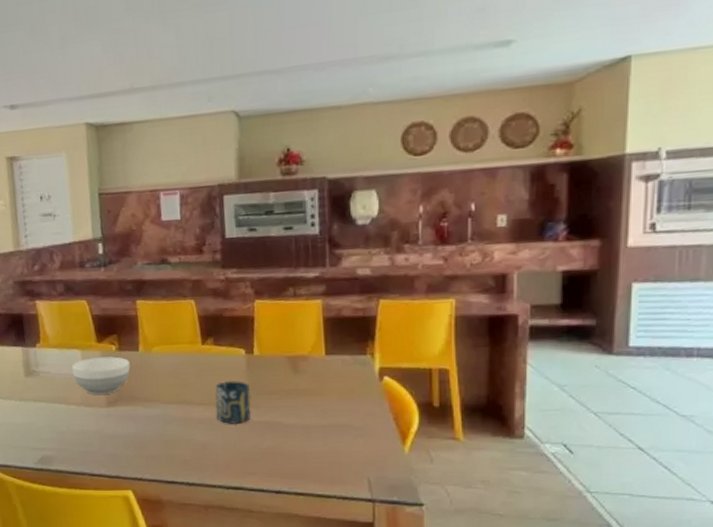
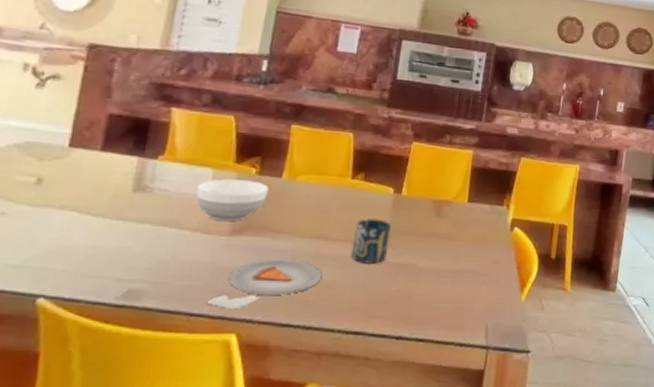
dinner plate: none [102,424,194,470] -> present [206,258,322,310]

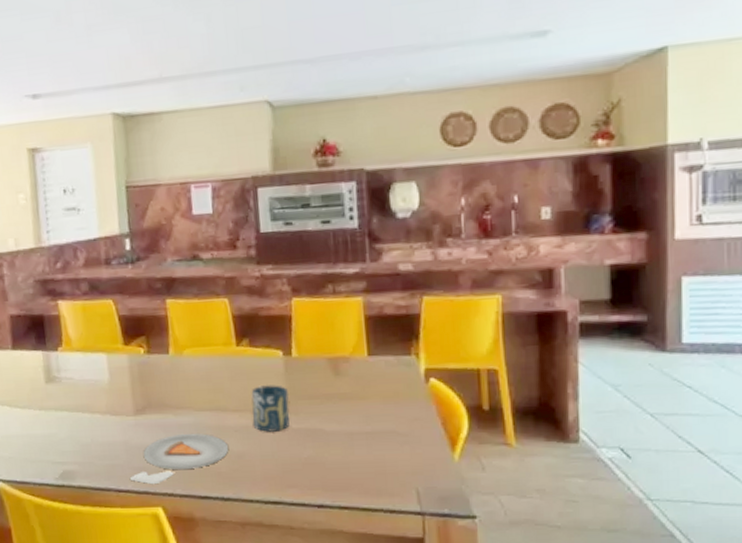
bowl: present [196,179,269,221] -> none [96,360,160,402]

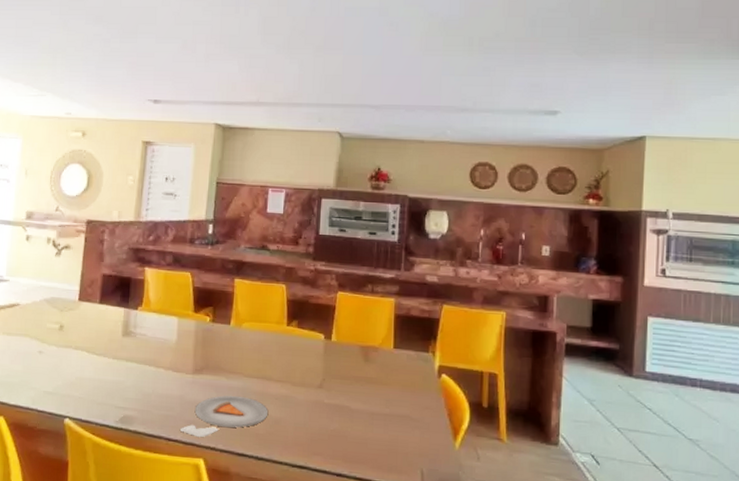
cup: present [251,384,290,433] -> none [291,361,325,405]

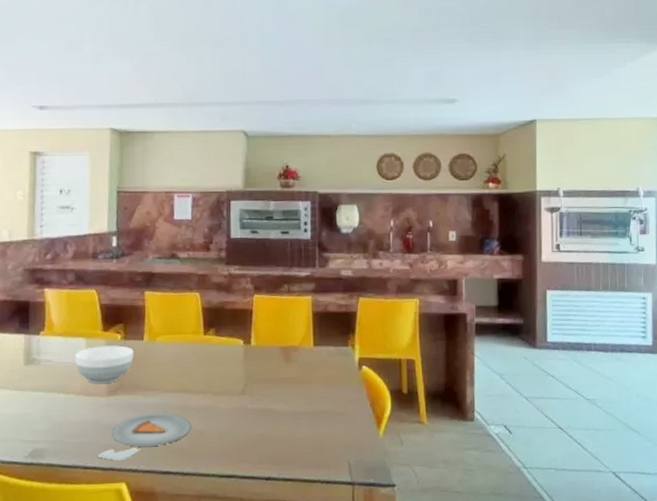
bowl: none [166,326,220,362] -> present [74,345,134,384]

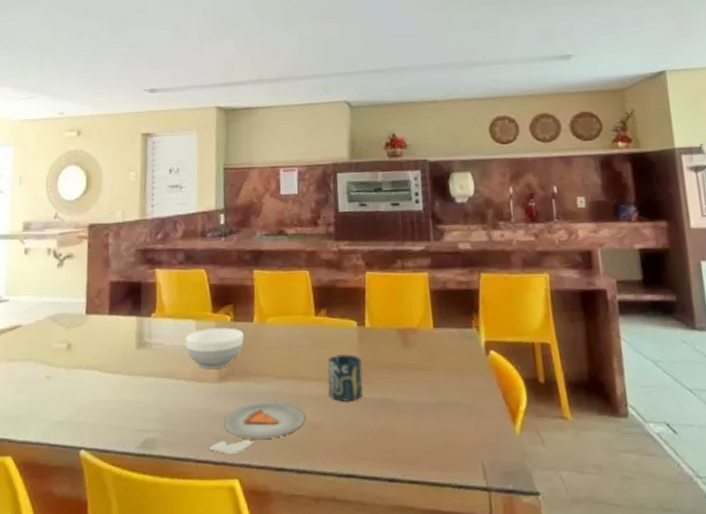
cup: none [213,369,247,413] -> present [327,353,363,403]

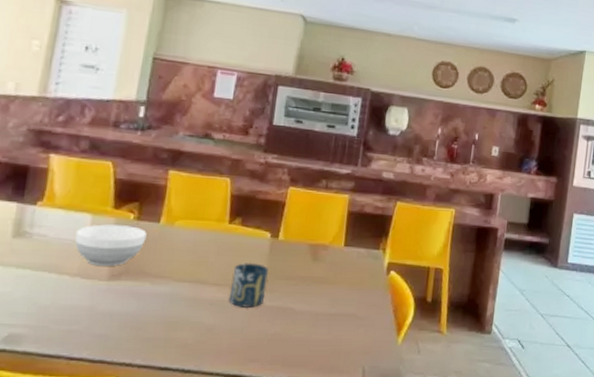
dinner plate: present [209,401,305,455] -> none [86,302,201,354]

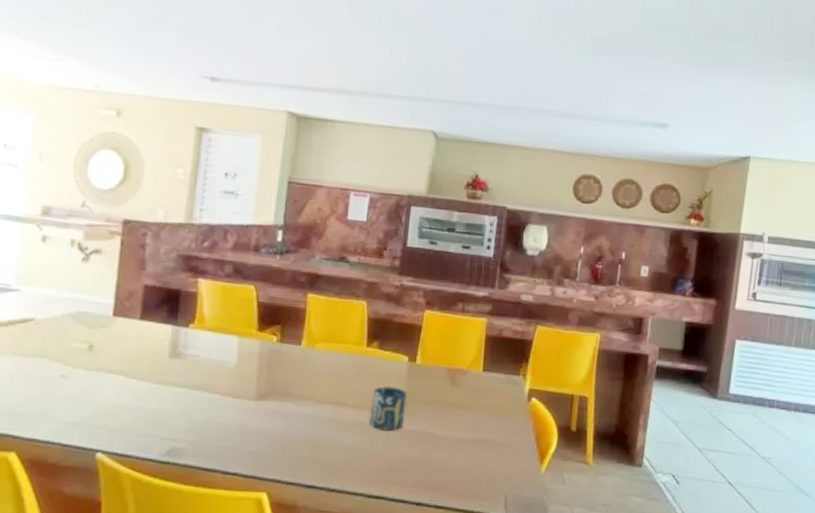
bowl: present [75,224,147,266] -> none [224,346,289,387]

